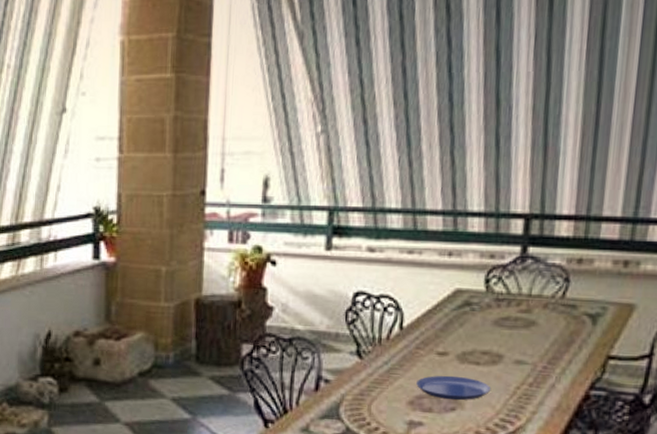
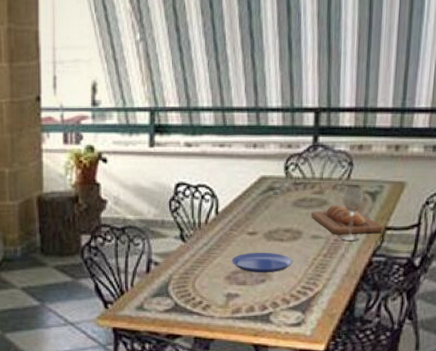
bread loaf: none [514,326,606,362] -> present [310,204,384,234]
wineglass: none [551,307,582,371] -> present [340,187,364,242]

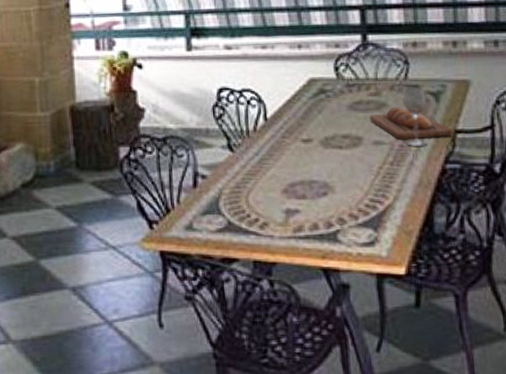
plate: present [232,252,294,272] -> none [287,161,357,184]

